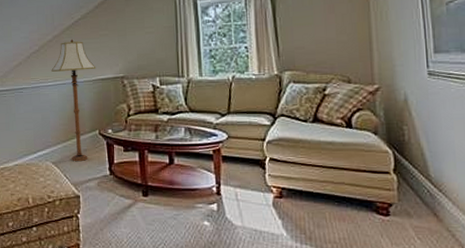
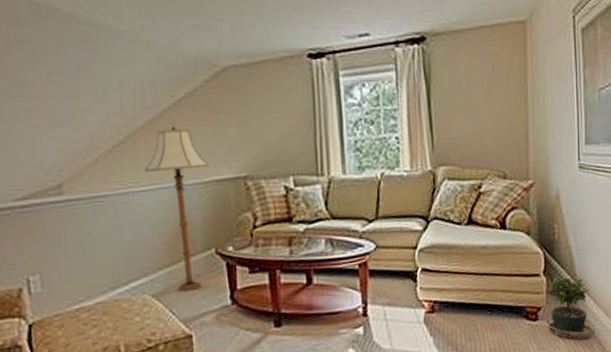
potted plant: none [387,177,456,239] -> present [535,277,596,340]

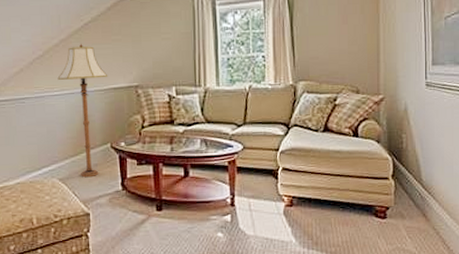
potted plant: present [535,277,596,340] -> none [384,182,440,237]

